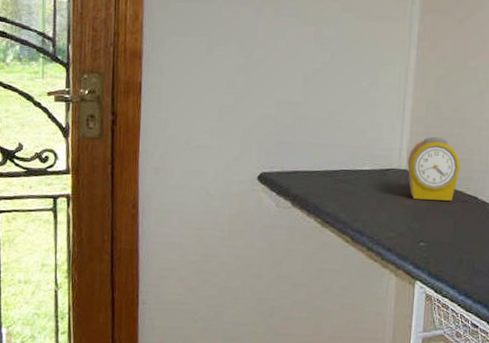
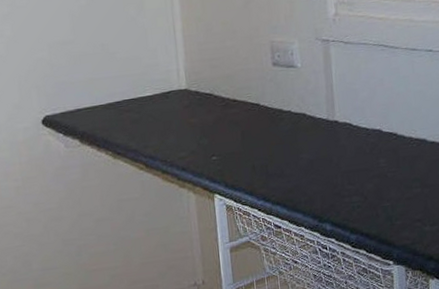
alarm clock: present [407,136,461,201] -> none [186,52,239,116]

